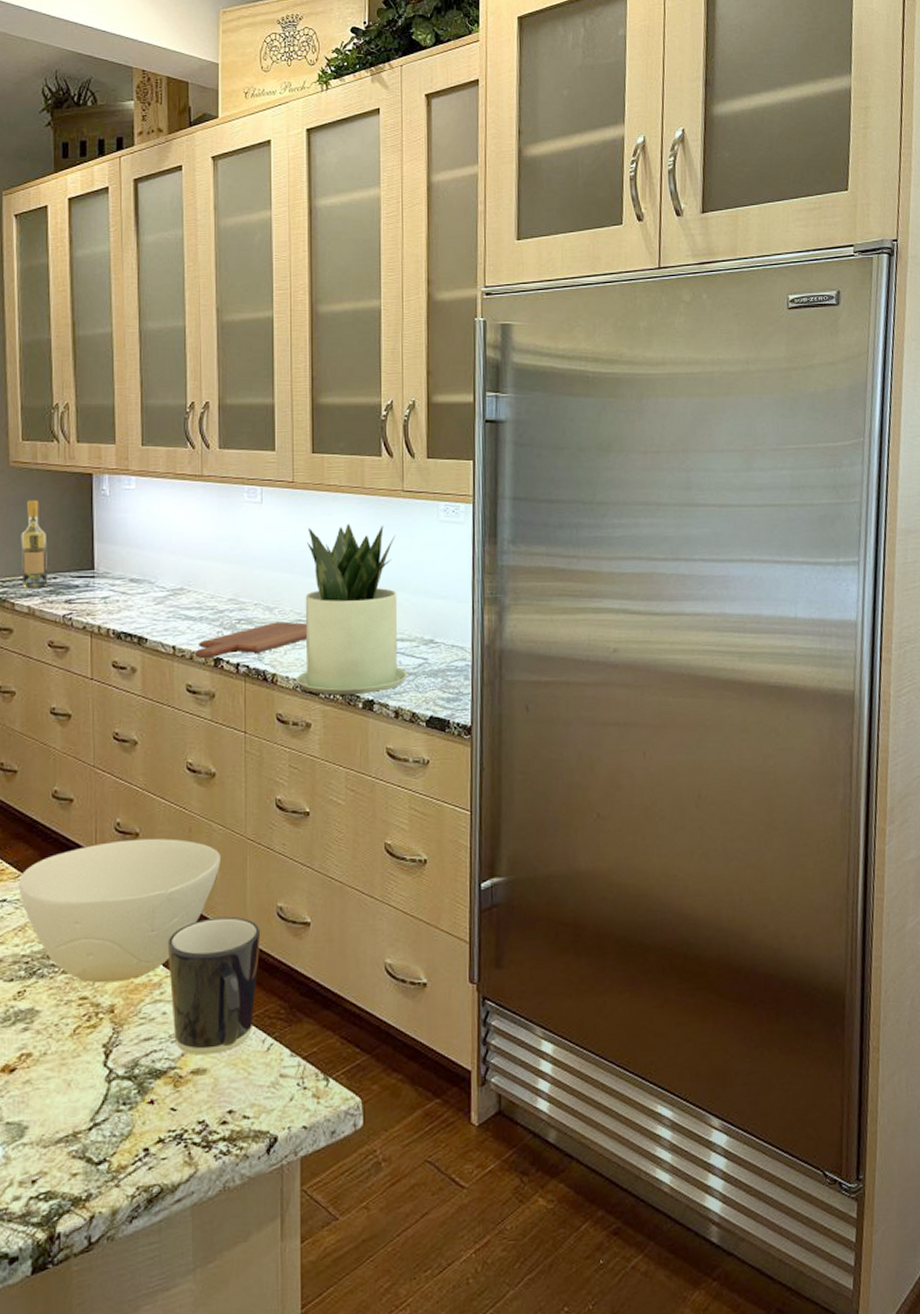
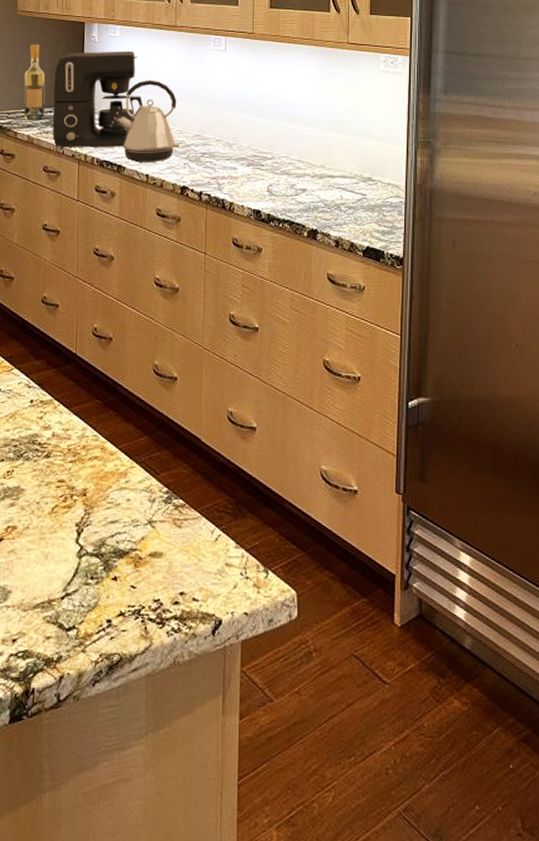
bowl: present [19,838,220,983] -> none [11,343,181,469]
coffee maker: none [57,505,165,620] -> present [52,51,143,148]
kettle: none [134,538,212,632] -> present [116,80,180,162]
mug: present [167,916,261,1055] -> none [133,417,213,540]
cutting board: present [194,621,307,659] -> none [164,156,261,187]
planter: present [295,524,407,696] -> none [250,72,348,225]

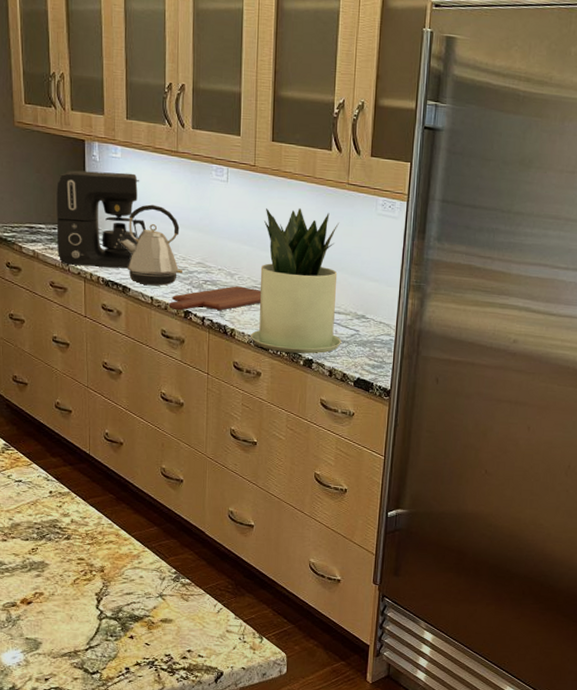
bottle: present [23,44,46,121] -> none [26,158,49,237]
cutting board: none [164,156,261,187] -> present [168,286,261,311]
planter: none [250,72,348,225] -> present [250,208,342,354]

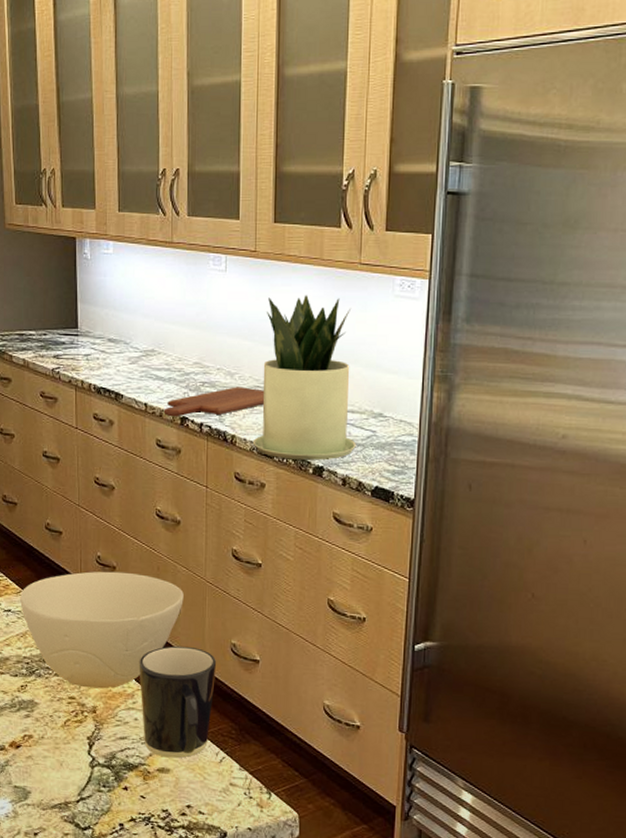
bowl: none [31,446,186,551] -> present [20,571,184,689]
coffee maker: present [56,170,146,269] -> none [47,269,139,374]
kettle: present [120,204,183,286] -> none [112,302,179,390]
mug: none [144,512,216,610] -> present [139,645,217,758]

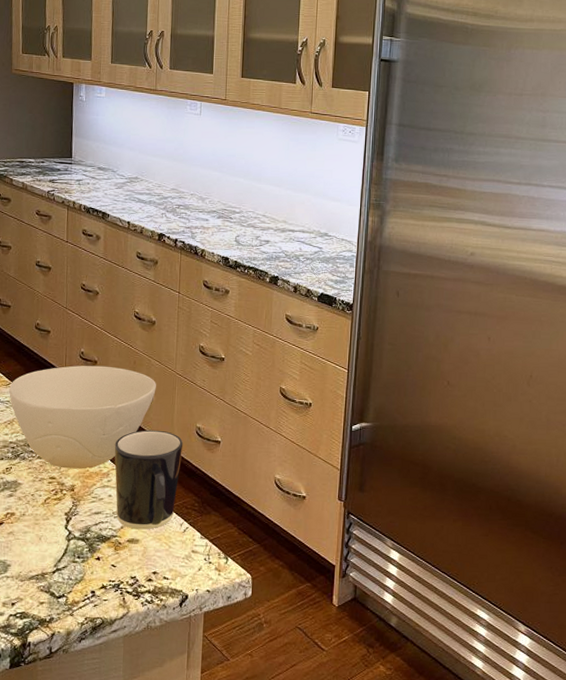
cutting board: present [163,387,264,417] -> none [144,209,230,234]
planter: present [252,295,356,461] -> none [219,136,306,272]

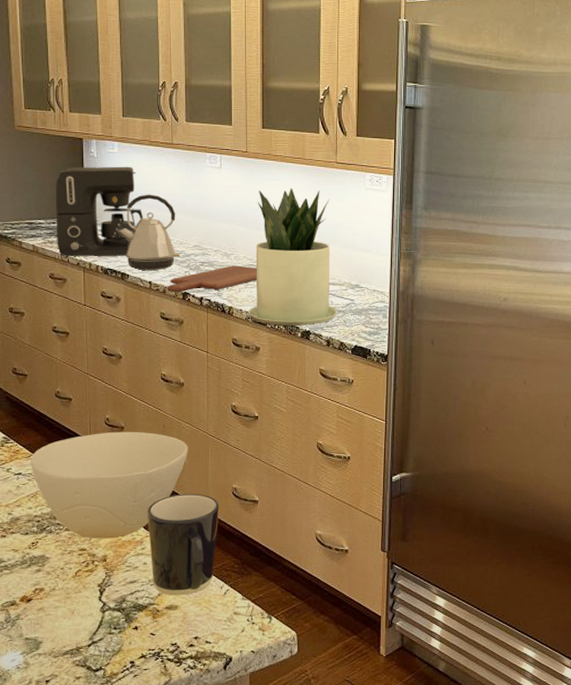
coffee maker: none [44,109,125,196] -> present [56,166,143,257]
kettle: none [101,137,159,211] -> present [118,194,181,270]
cutting board: none [144,209,230,234] -> present [167,265,257,293]
planter: none [219,136,306,272] -> present [247,188,337,327]

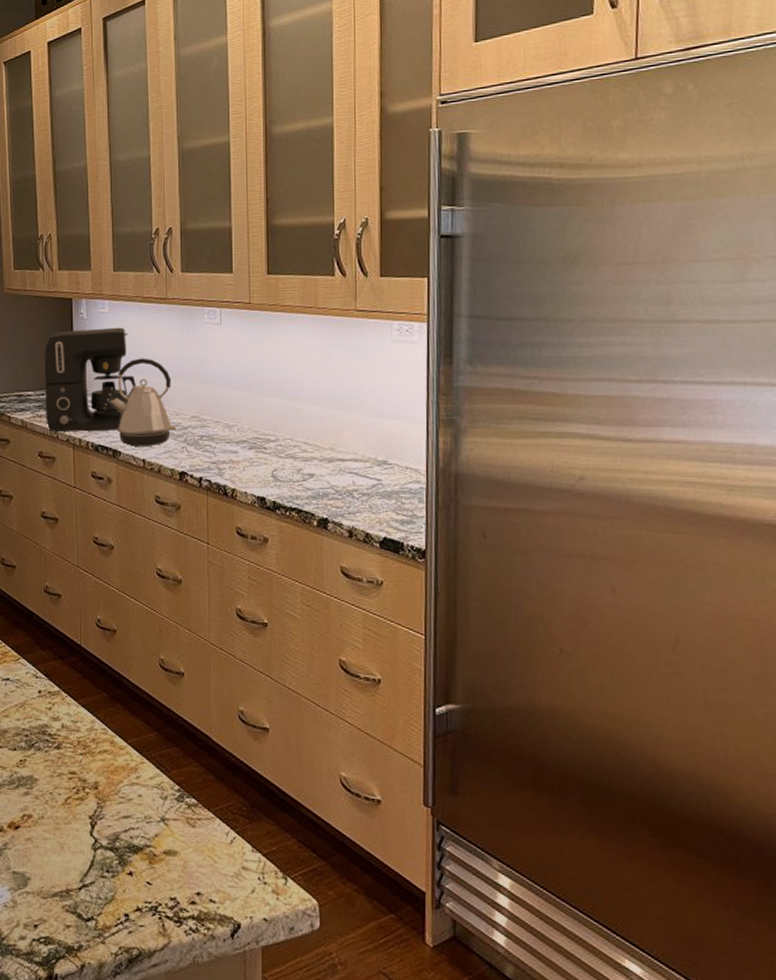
bowl: present [31,431,188,539] -> none [19,635,187,763]
mug: present [147,493,220,596] -> none [142,713,224,839]
cutting board: present [167,265,257,293] -> none [162,439,264,473]
planter: present [247,188,337,327] -> none [253,344,361,513]

